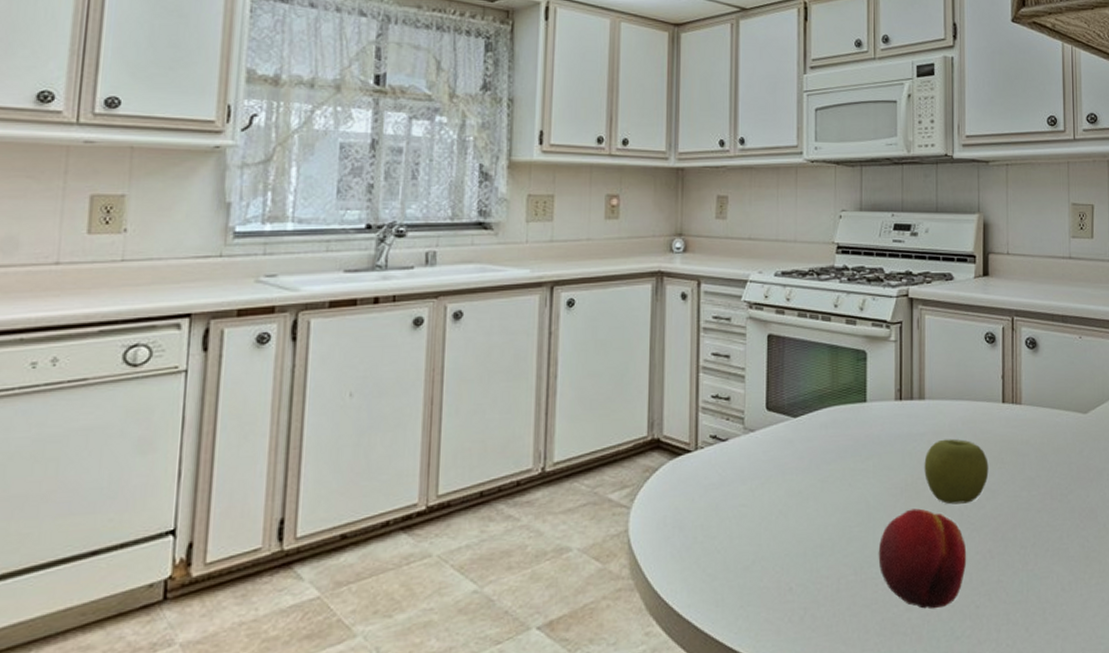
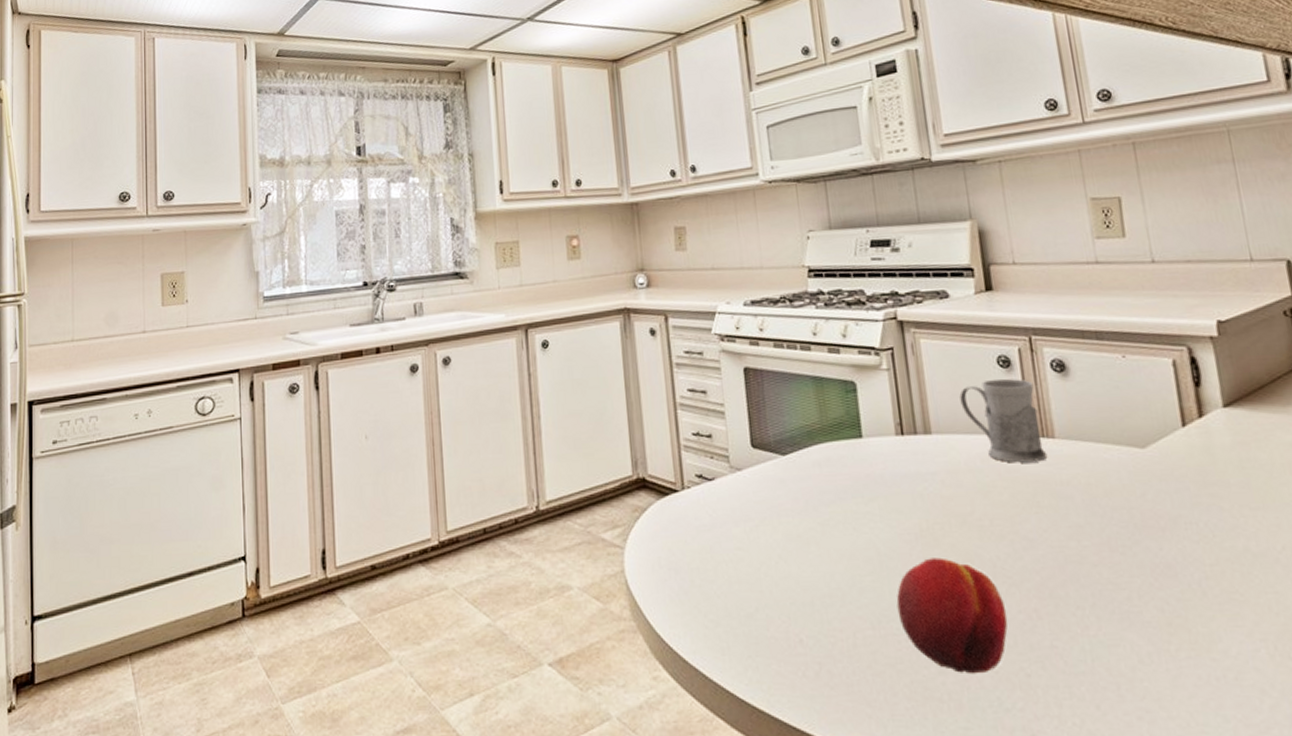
apple: present [924,439,989,505] -> none [939,478,1023,554]
mug: none [952,352,1014,426] -> present [959,378,1048,463]

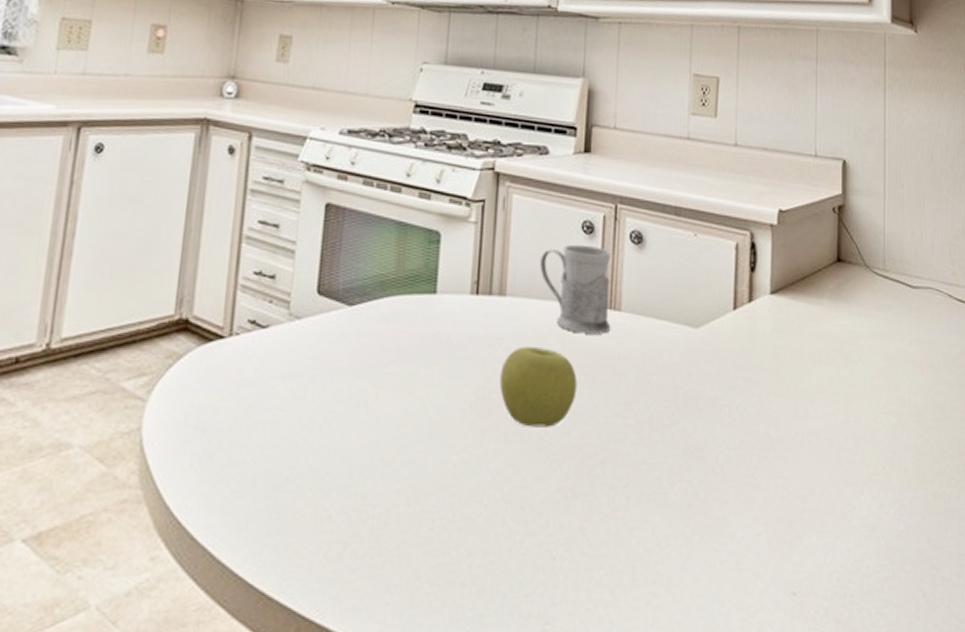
fruit: present [896,557,1008,674] -> none [437,429,545,557]
apple: none [939,478,1023,554] -> present [499,346,577,428]

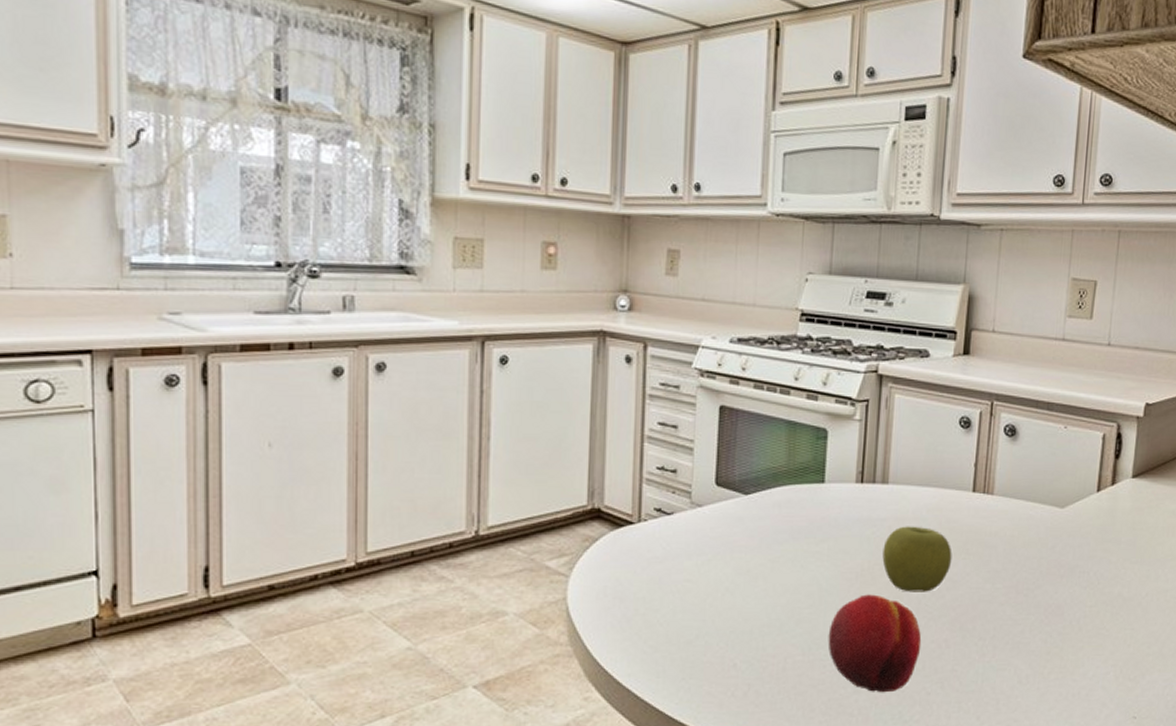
fruit: none [437,429,545,557] -> present [828,594,922,693]
mug: present [540,244,611,334] -> none [919,437,986,515]

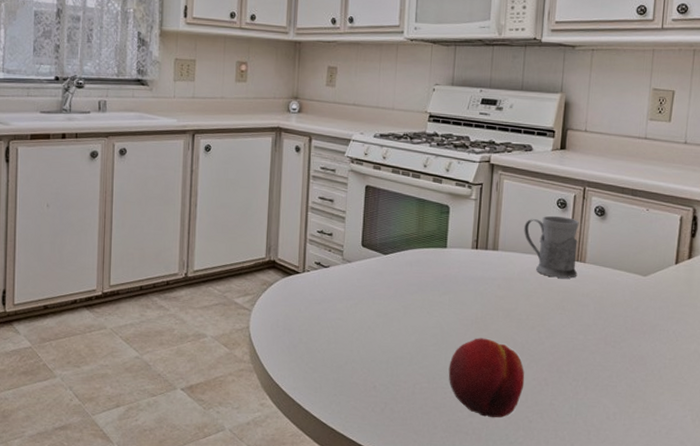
apple: present [882,526,952,592] -> none [493,285,551,339]
mug: none [919,437,986,515] -> present [524,215,579,278]

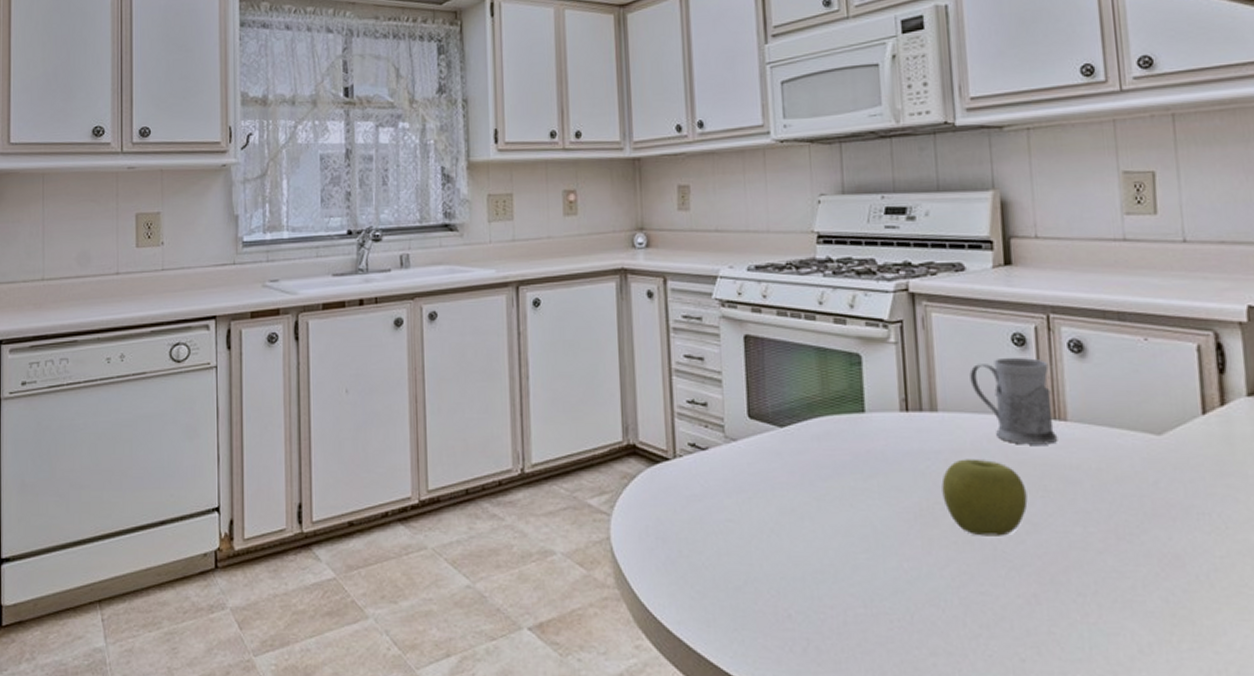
fruit: present [448,338,525,418] -> none [890,538,1006,657]
apple: none [493,285,551,339] -> present [941,459,1028,536]

